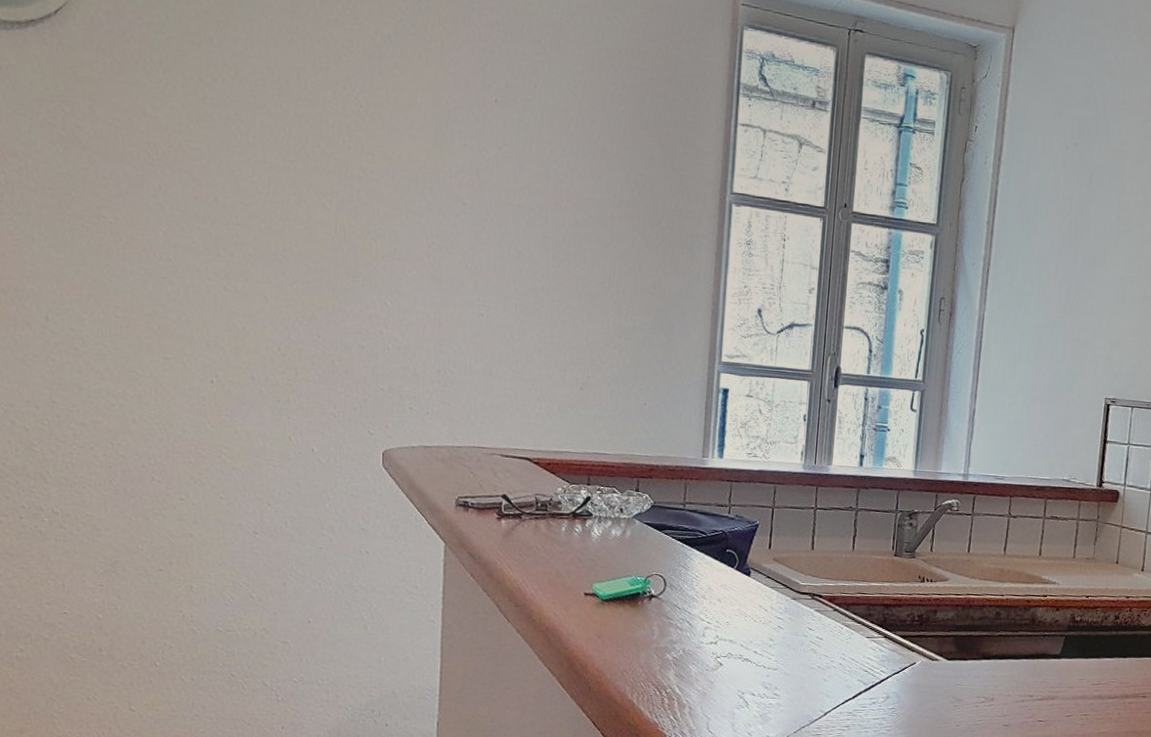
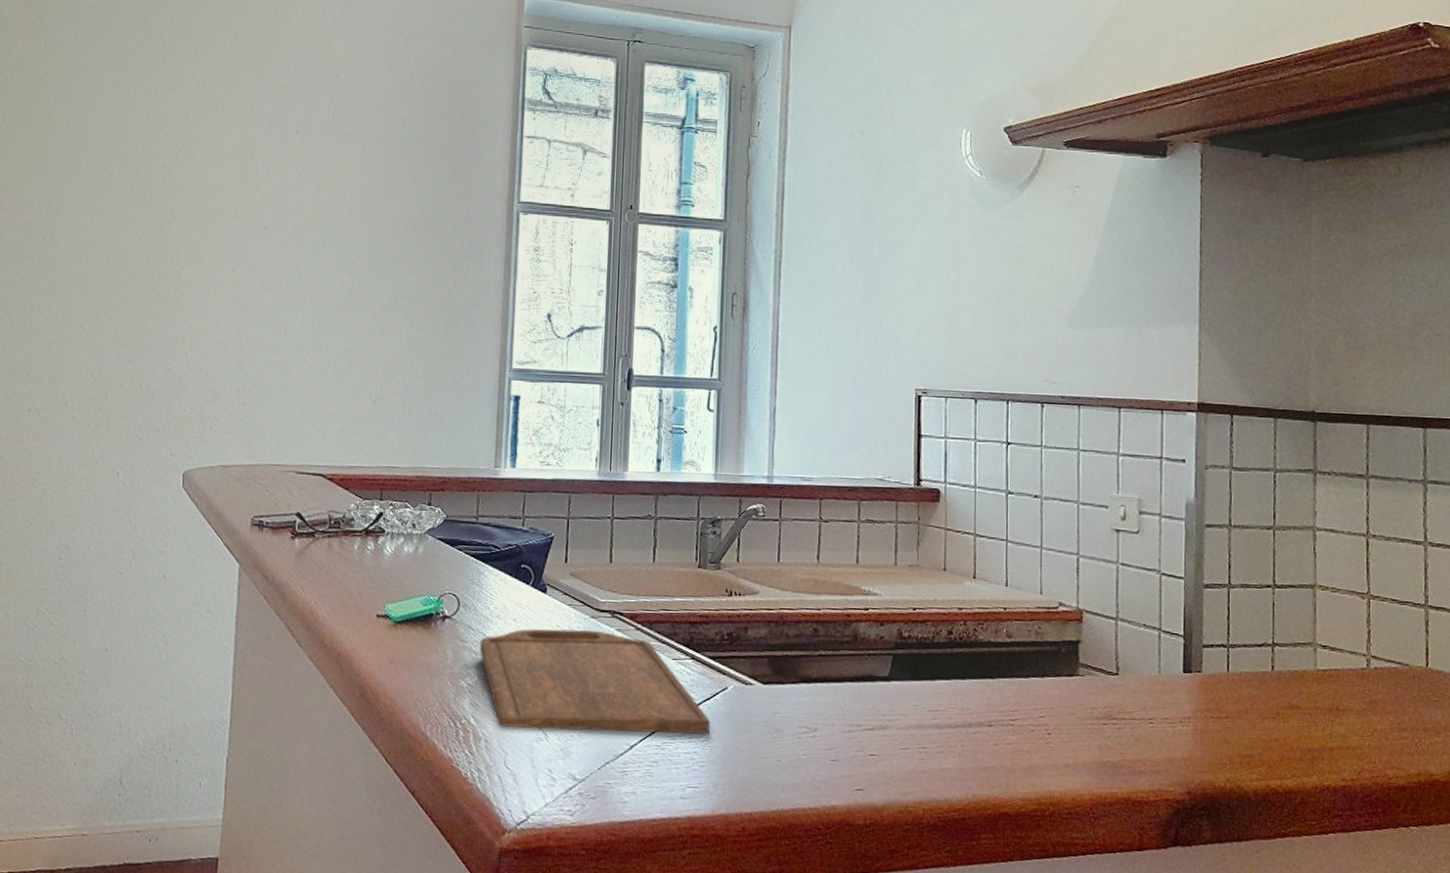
cutting board: none [685,608,899,703] -> present [480,629,711,734]

